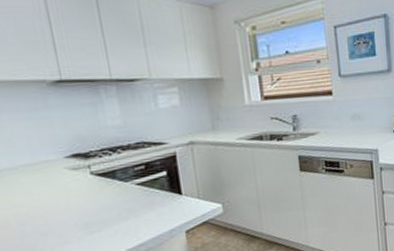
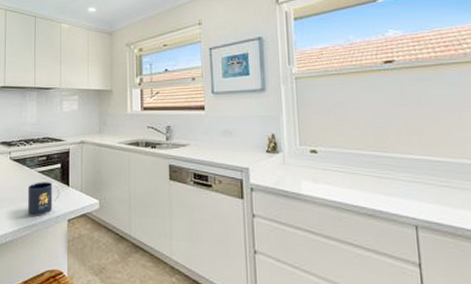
mug: none [124,193,172,236] -> present [27,182,60,216]

